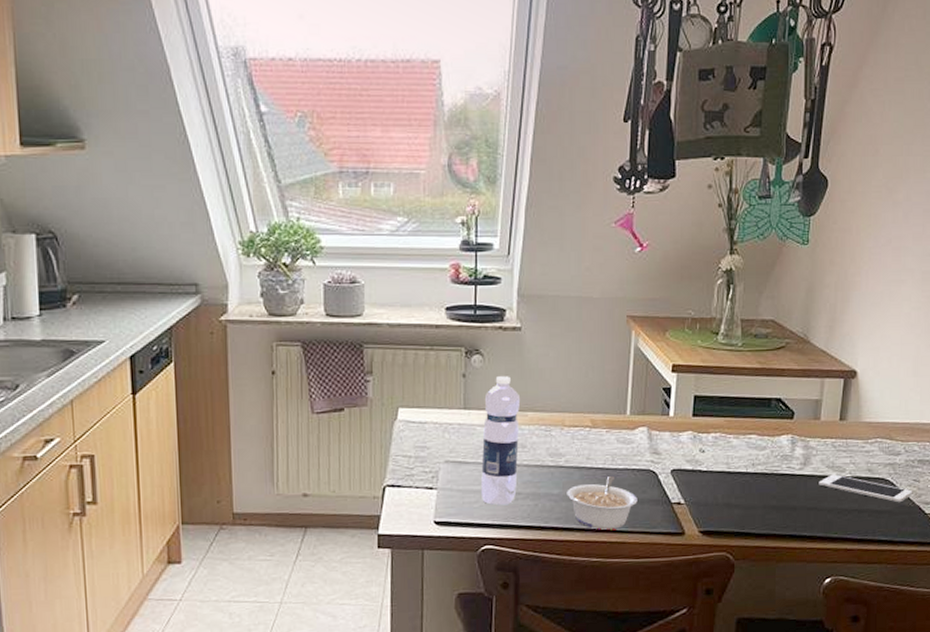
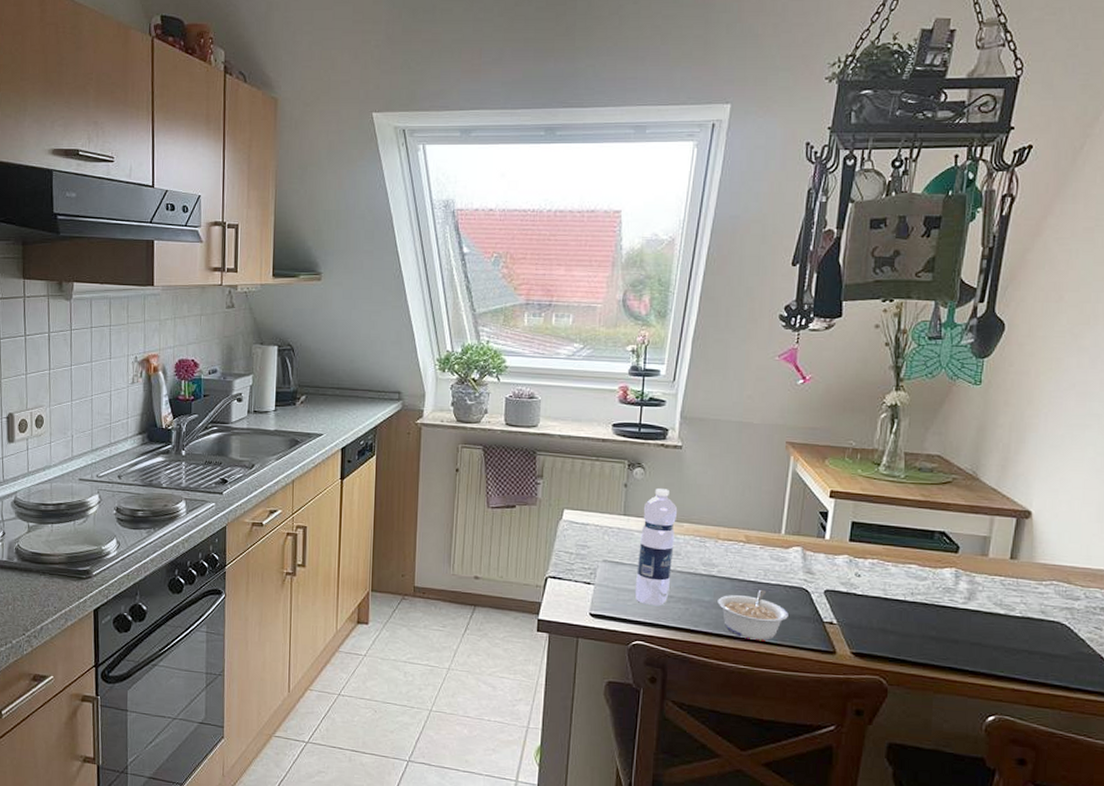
cell phone: present [819,474,913,503] -> none [984,612,1094,649]

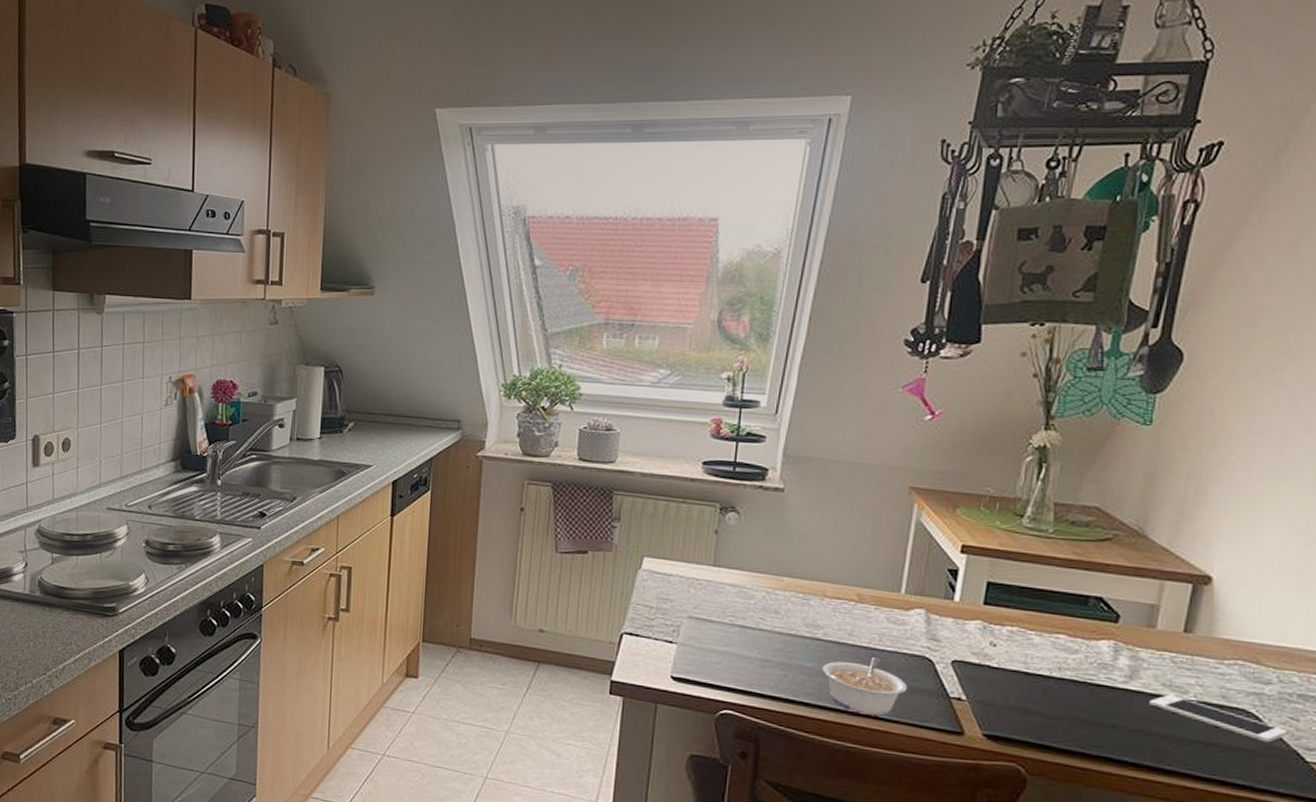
water bottle: present [634,488,678,606] -> none [724,536,778,671]
cell phone: none [984,612,1094,649] -> present [1149,694,1289,743]

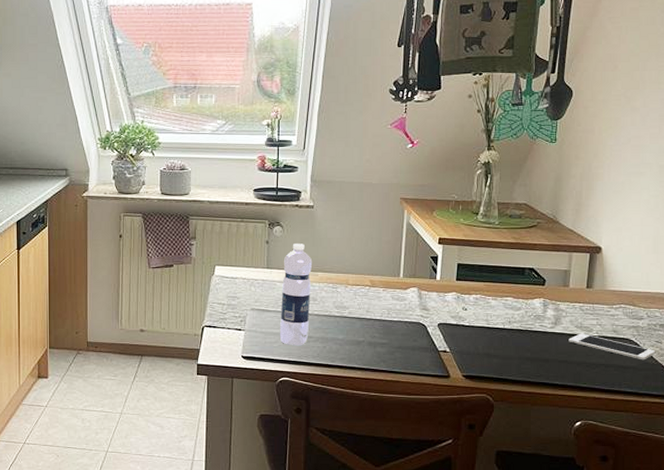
water bottle: none [724,536,778,671] -> present [279,244,313,346]
legume: present [822,656,907,716] -> none [350,326,409,370]

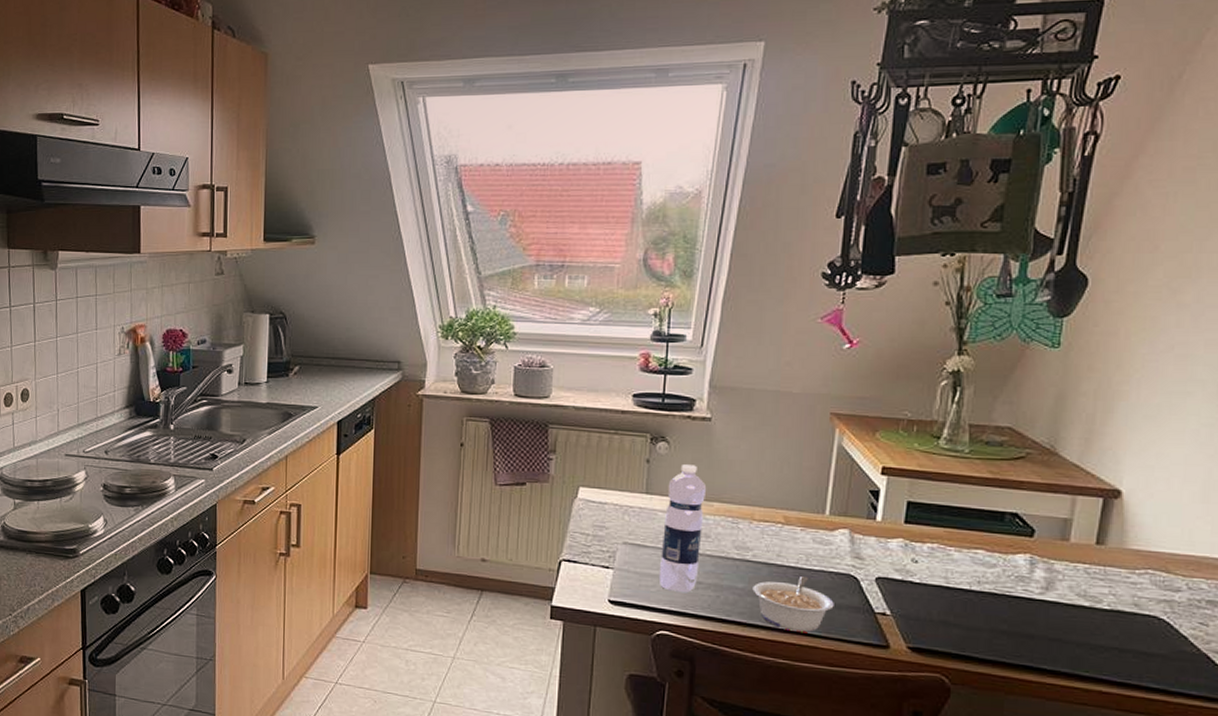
legume: none [350,326,409,370] -> present [752,575,834,632]
cell phone: present [568,333,656,360] -> none [1065,604,1199,647]

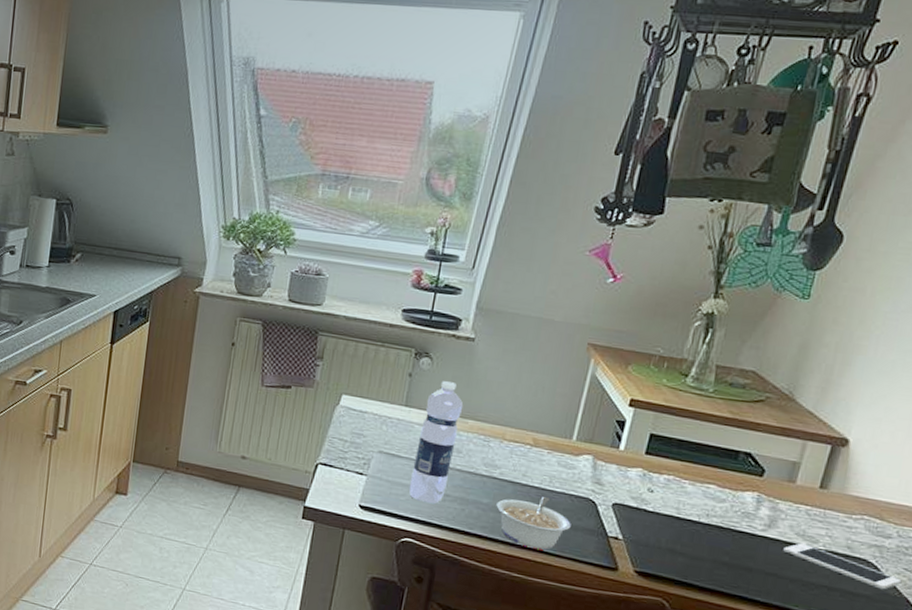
cell phone: none [1065,604,1199,647] -> present [783,543,902,590]

